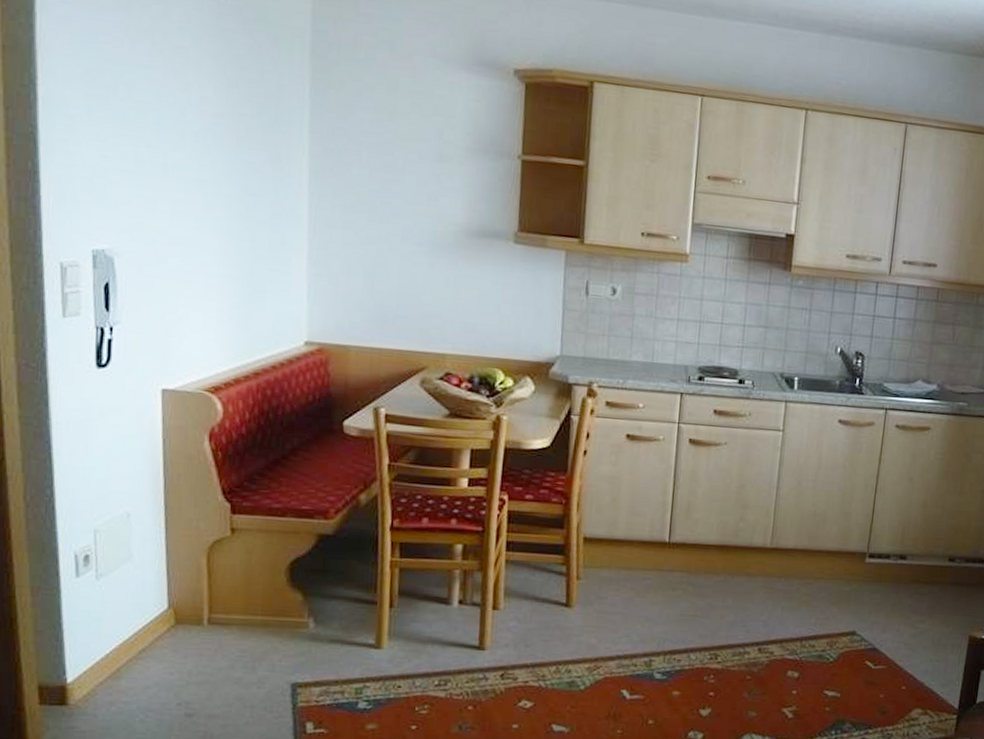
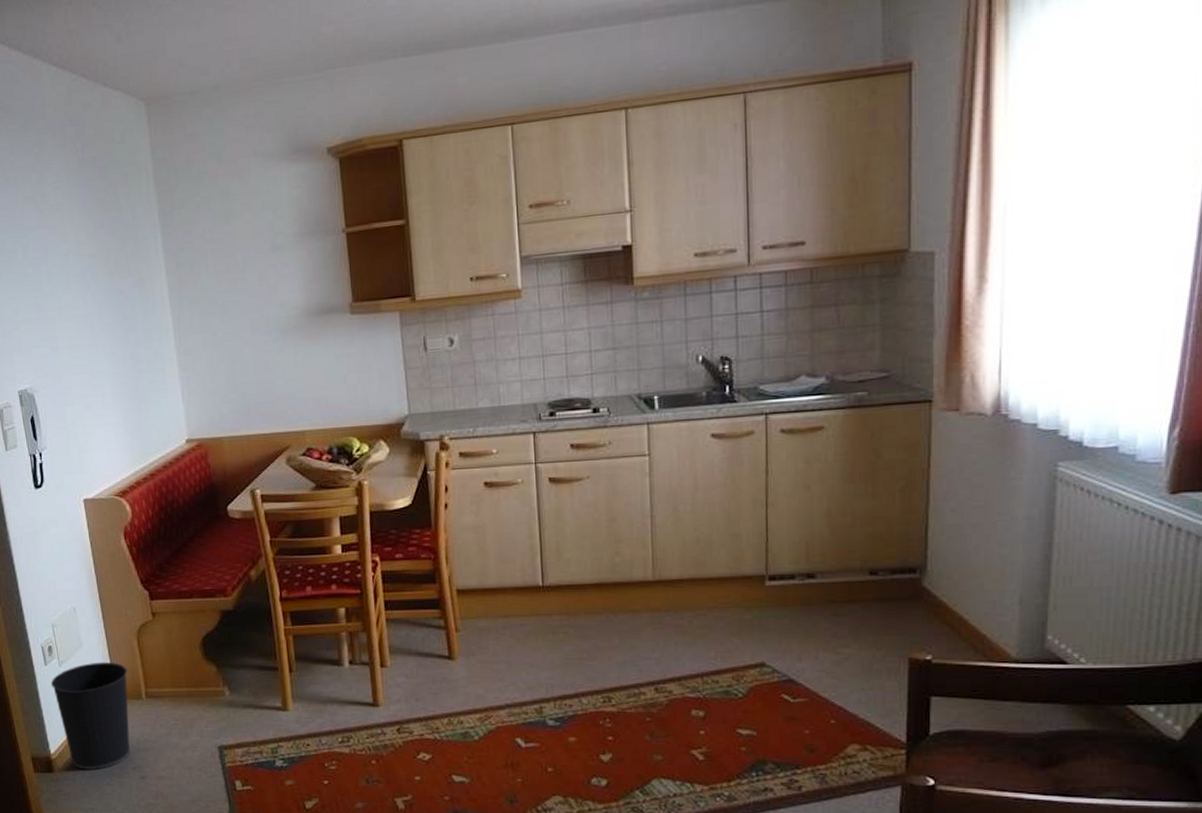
wastebasket: none [80,578,189,704] -> present [50,662,130,770]

